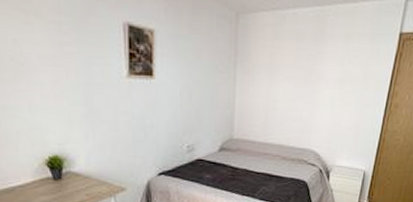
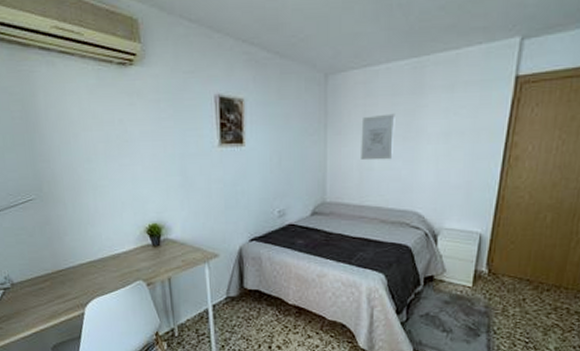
wall art: none [267,57,299,101] -> present [361,113,395,161]

